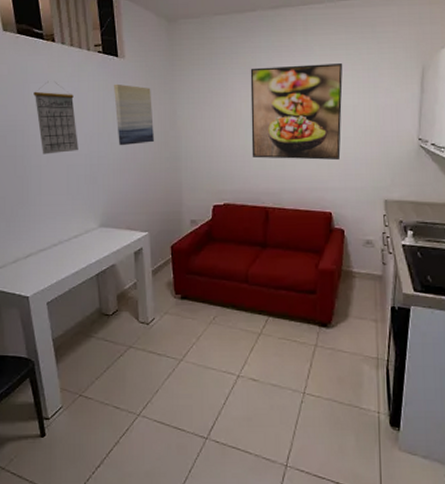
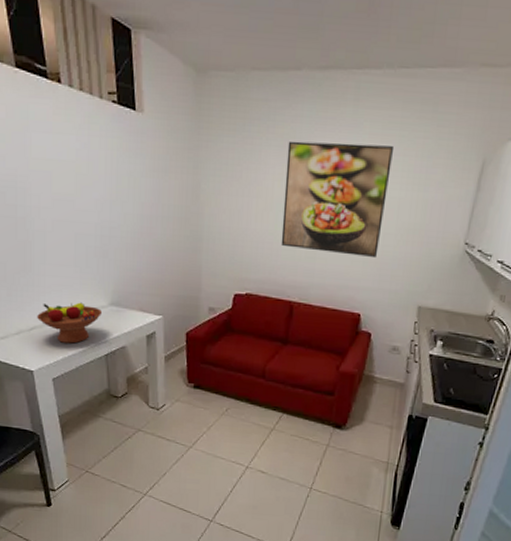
fruit bowl: none [33,227,92,267] -> present [37,302,102,344]
calendar: present [34,81,78,155] -> none [36,131,88,219]
wall art: present [114,84,154,146] -> none [130,143,174,218]

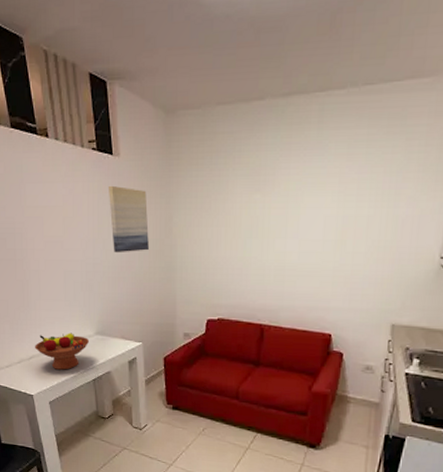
wall art: none [130,143,174,218] -> present [109,185,149,253]
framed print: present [281,140,395,259] -> none [250,165,361,278]

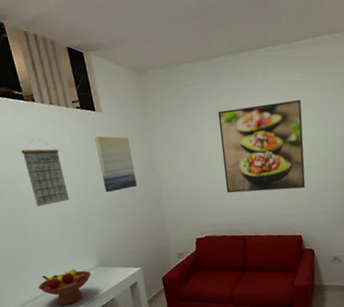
calendar: none [30,181,74,259] -> present [21,138,69,207]
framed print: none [250,165,361,278] -> present [217,100,306,193]

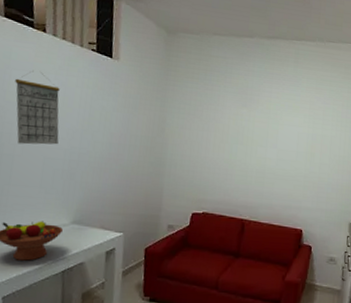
wall art: present [94,136,137,193] -> none [102,83,143,146]
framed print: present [217,100,306,193] -> none [234,89,326,184]

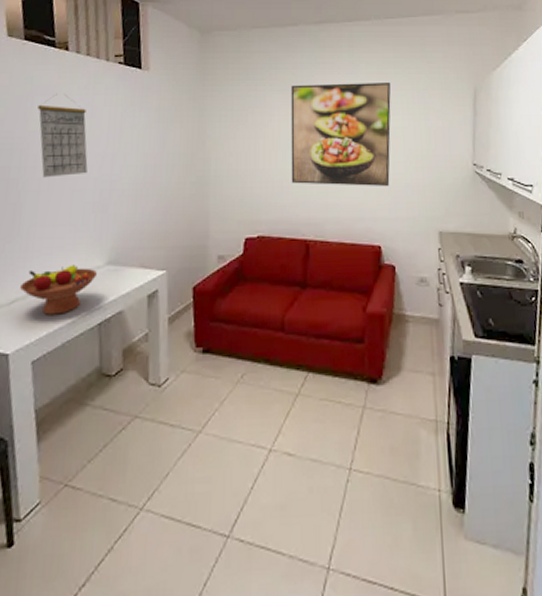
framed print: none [234,89,326,184] -> present [291,83,391,187]

